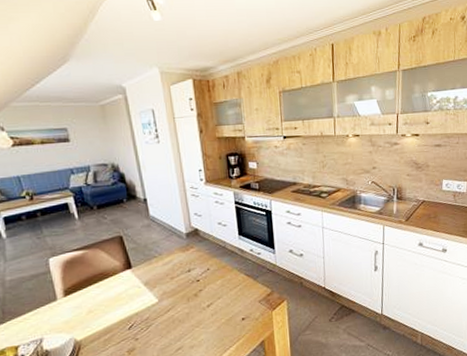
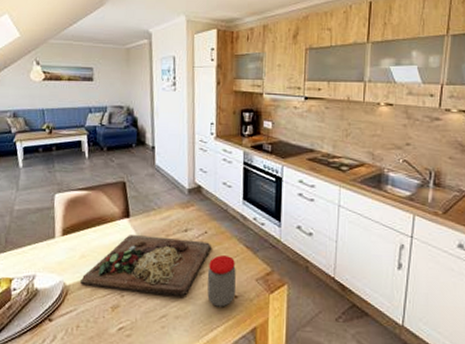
cutting board: none [92,277,216,337] -> present [80,235,212,296]
jar: none [214,286,242,331] -> present [207,255,236,307]

